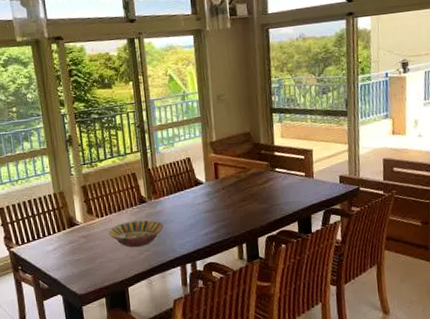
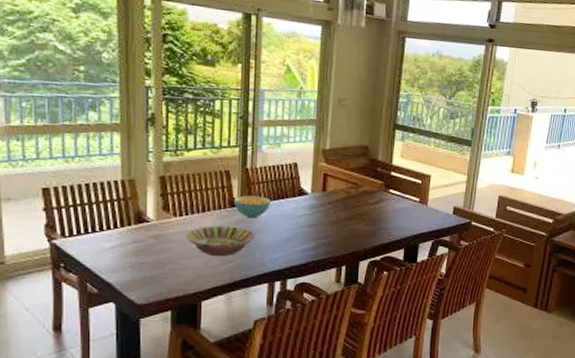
cereal bowl: none [141,191,173,212] -> present [233,195,271,219]

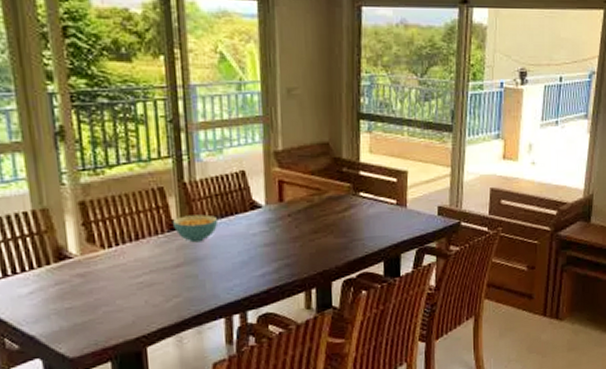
serving bowl: present [186,226,255,257] -> none [118,253,203,292]

